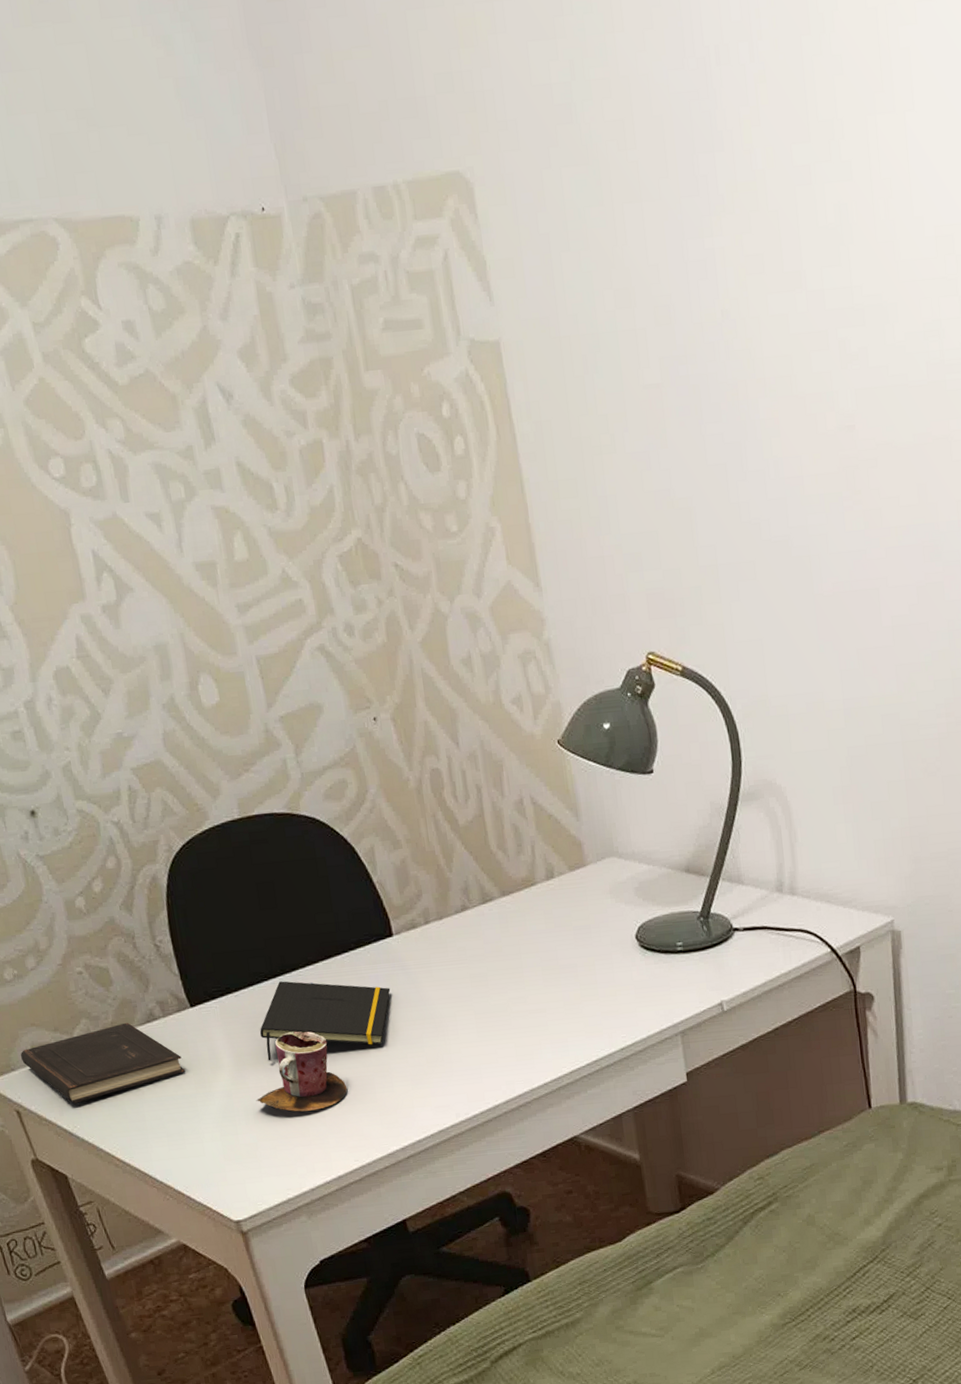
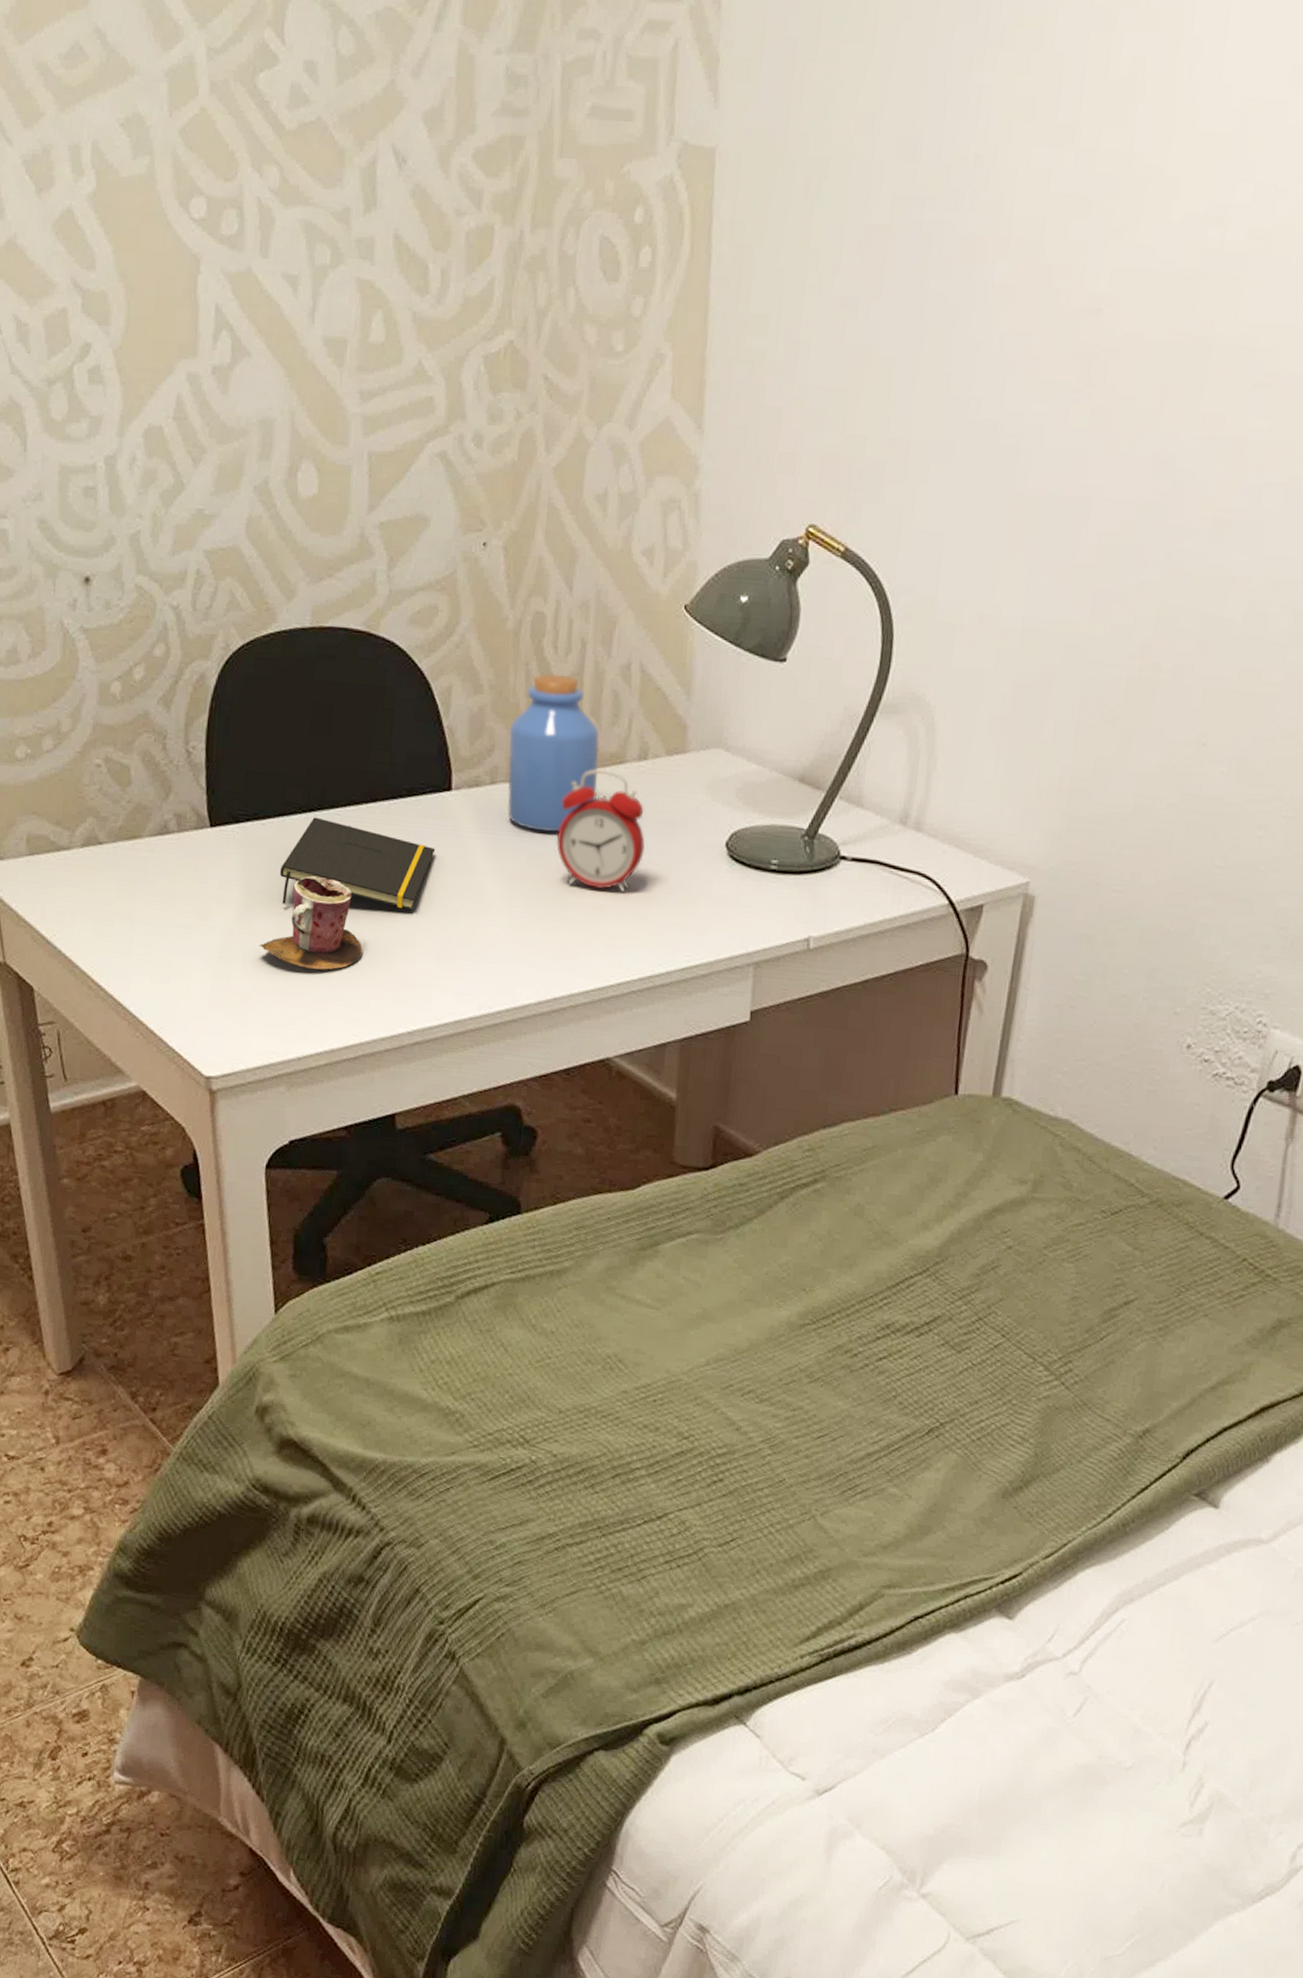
hardcover book: present [20,1022,186,1104] -> none [13,830,189,910]
jar: none [431,819,518,956] -> present [507,673,600,832]
alarm clock: none [489,893,569,996] -> present [556,769,645,892]

